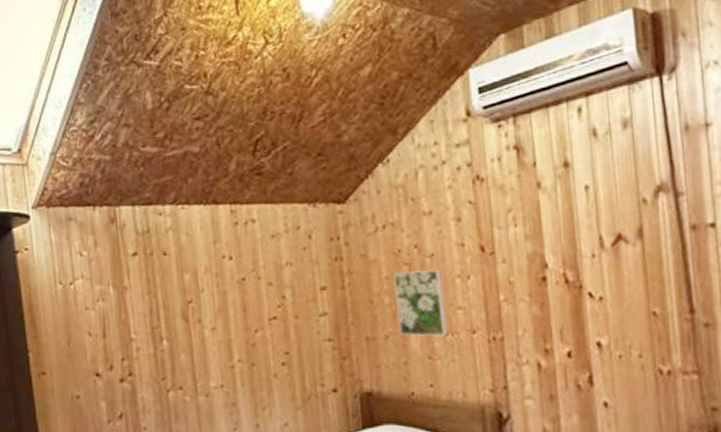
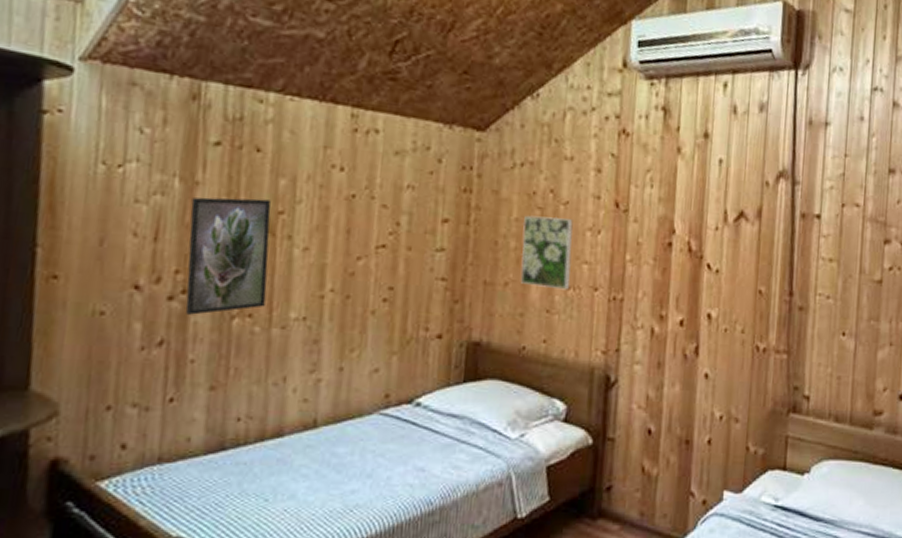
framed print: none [124,293,190,392] -> present [185,197,272,315]

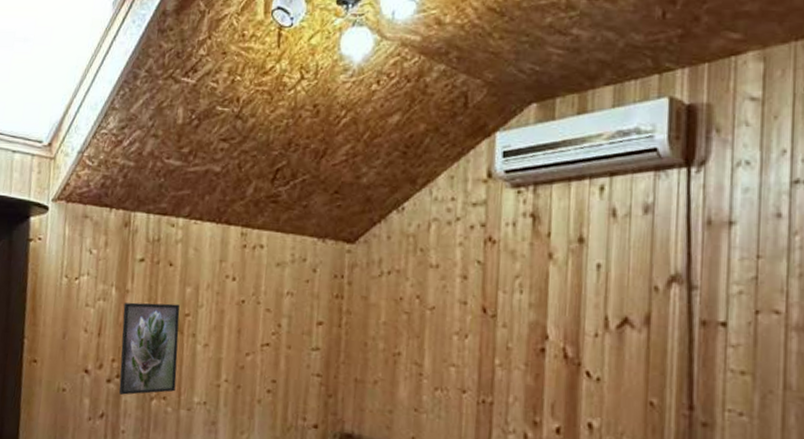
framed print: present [521,215,573,290] -> none [389,319,440,391]

